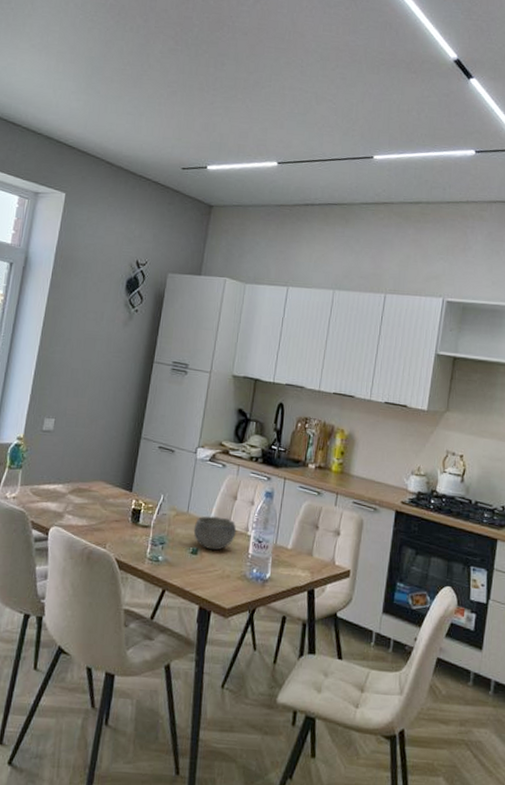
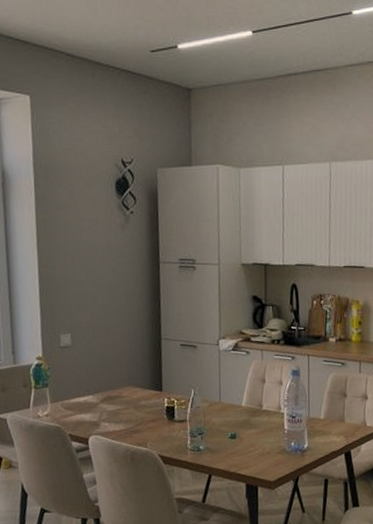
bowl: present [193,516,237,551] -> none [228,401,270,432]

